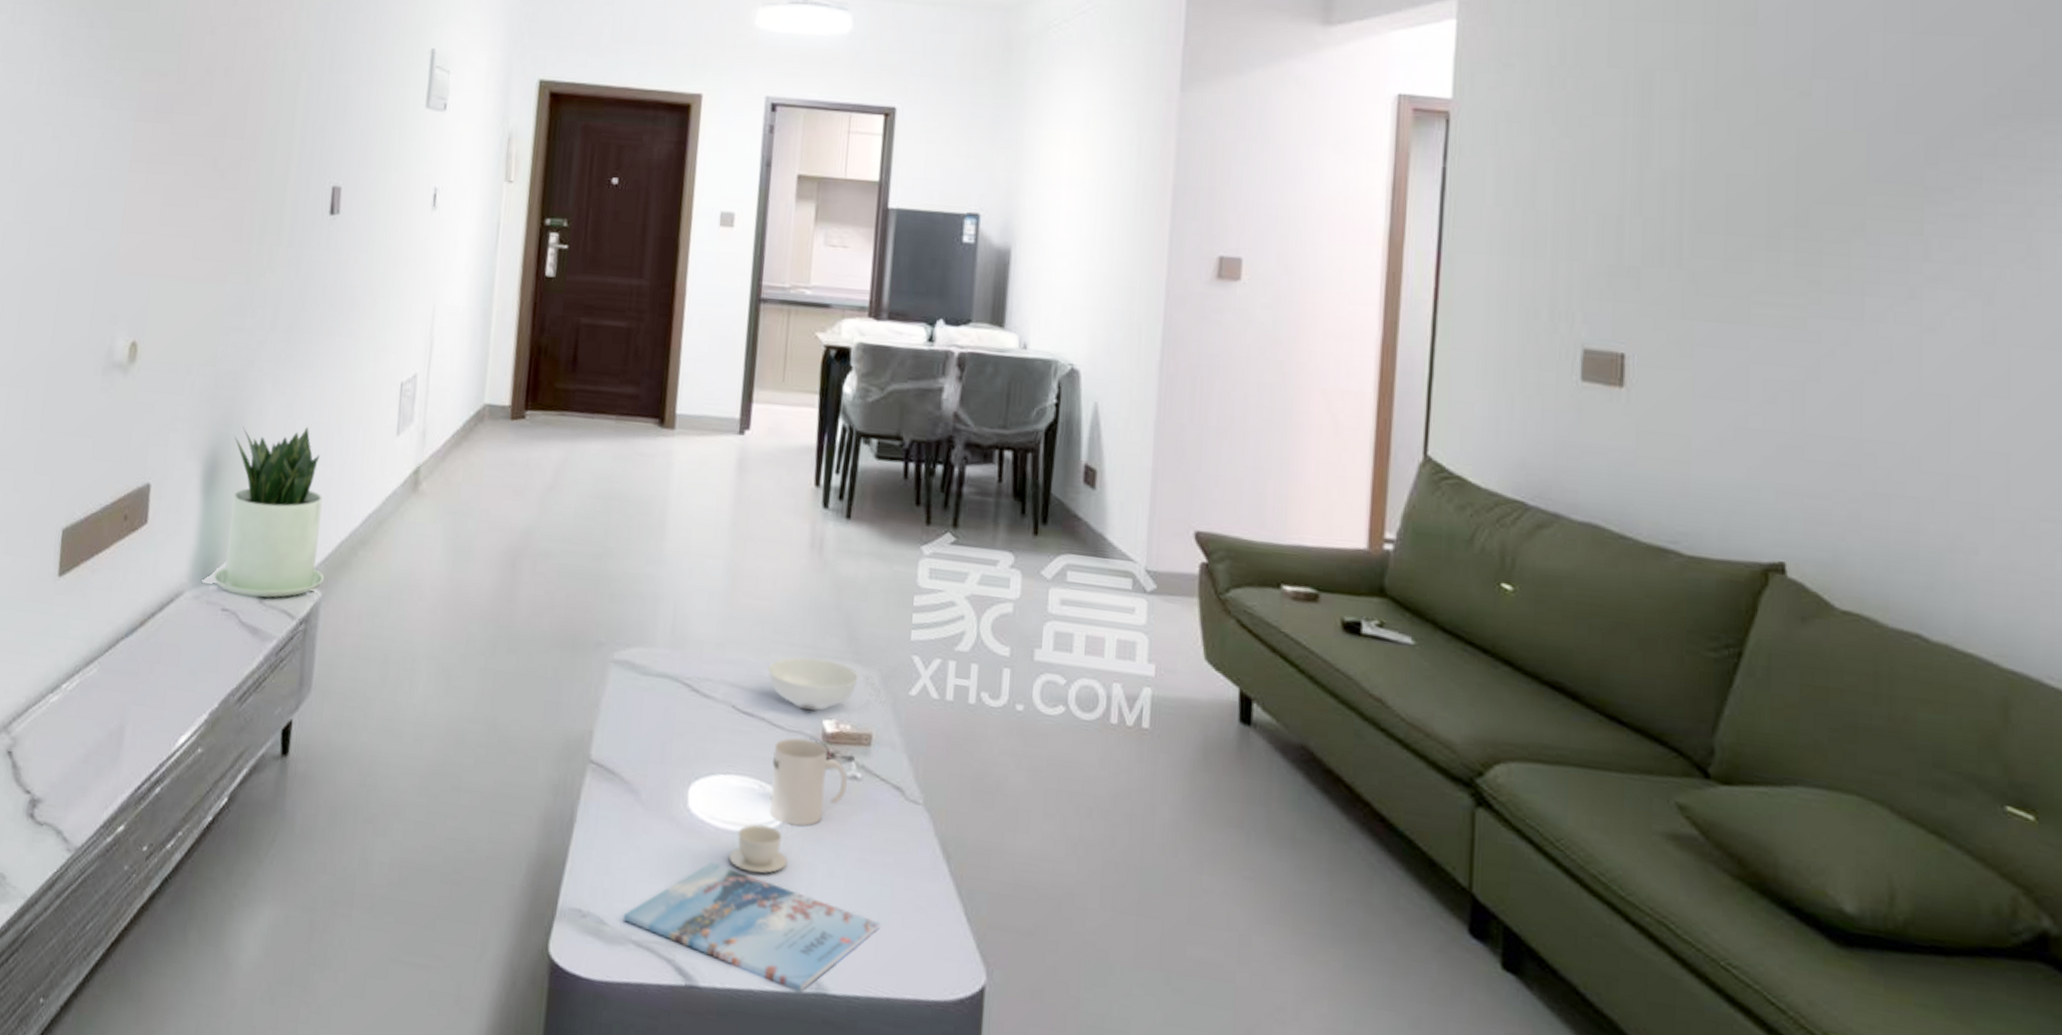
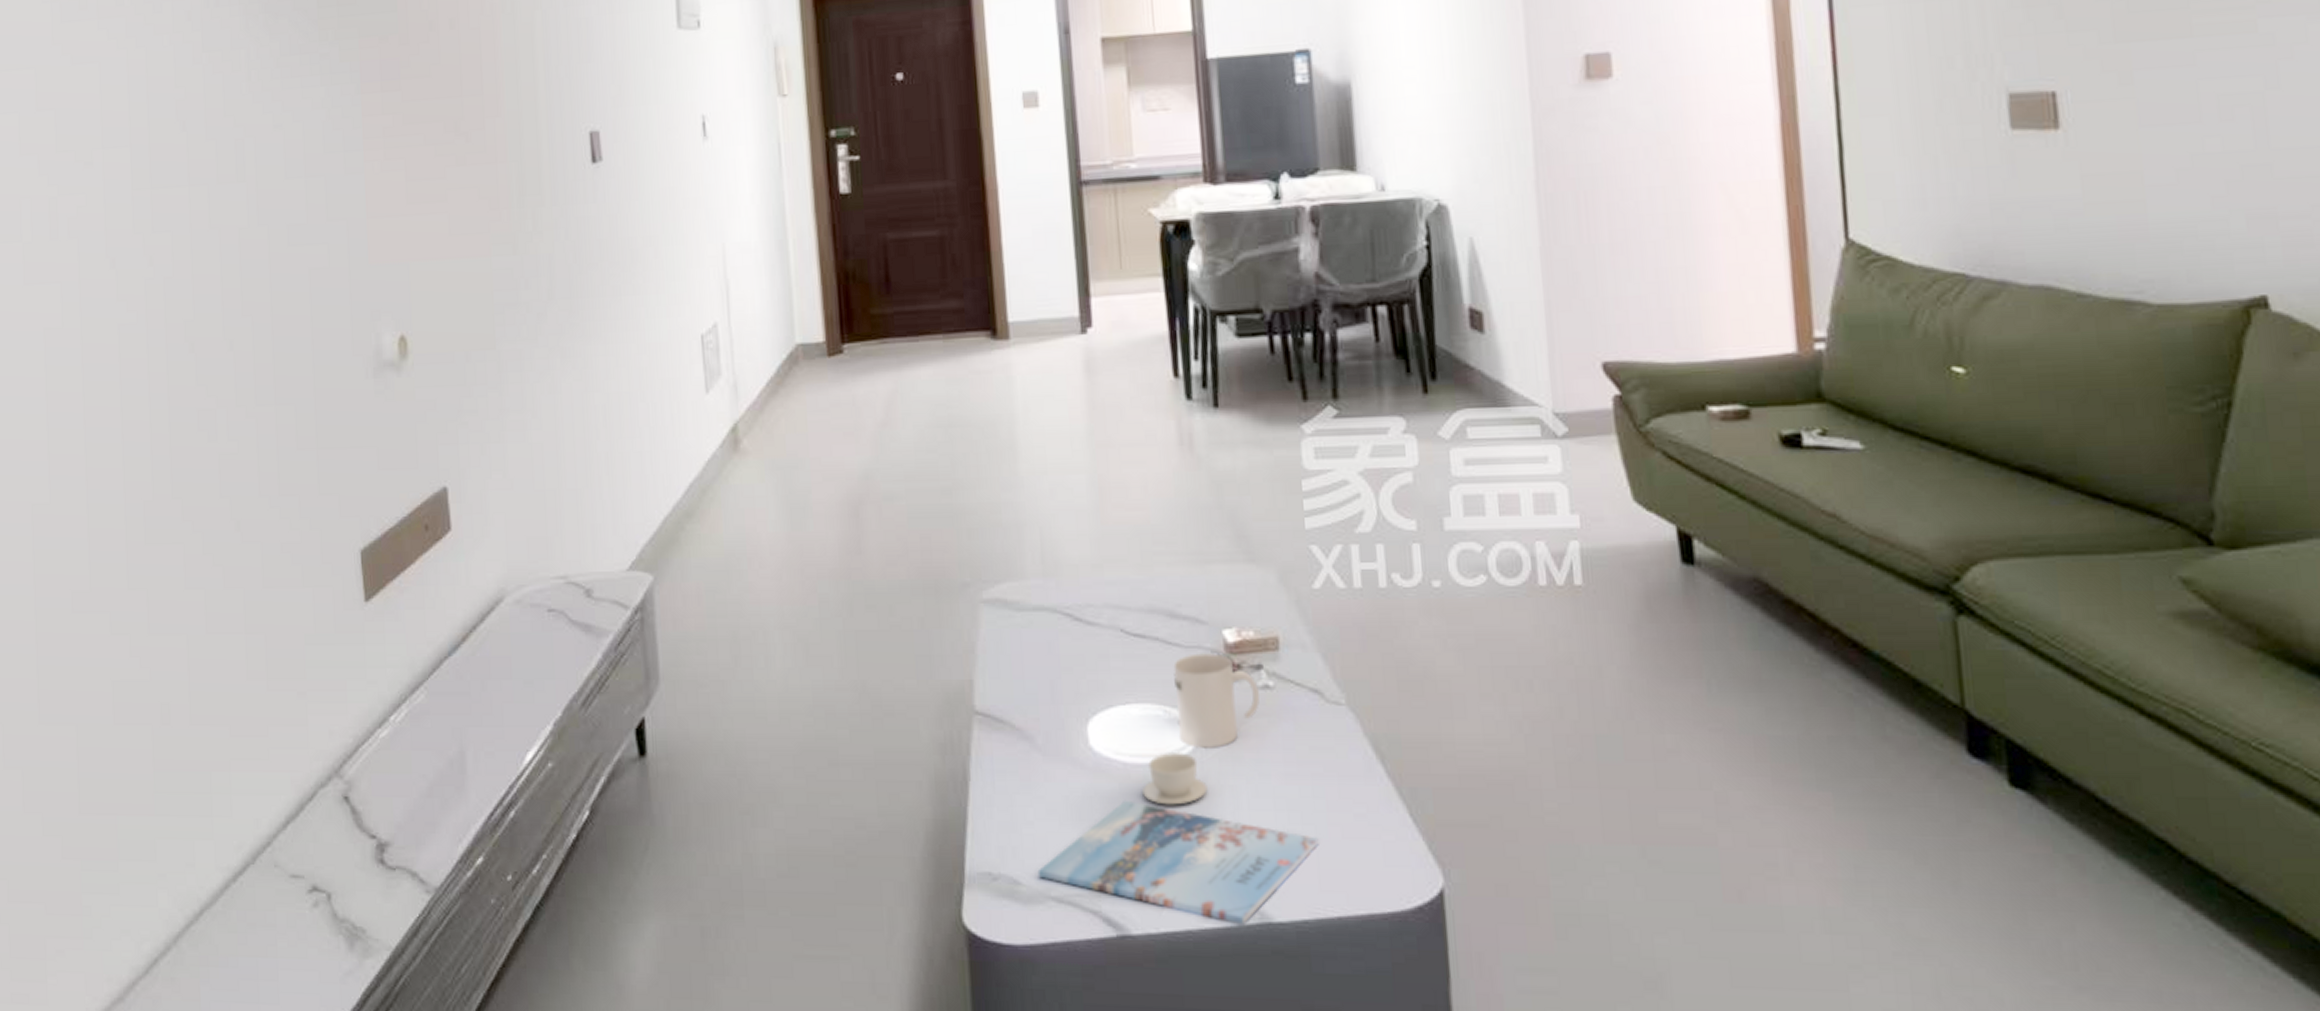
planter: present [213,426,325,598] -> none [530,398,654,592]
bowl: present [768,657,860,711] -> none [1153,565,1255,622]

